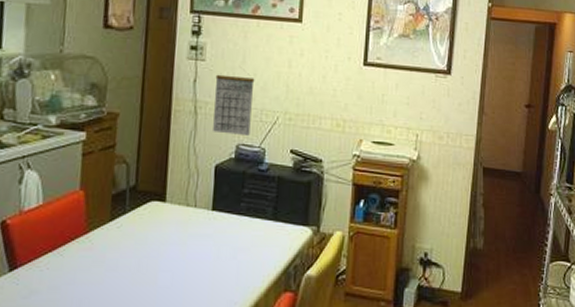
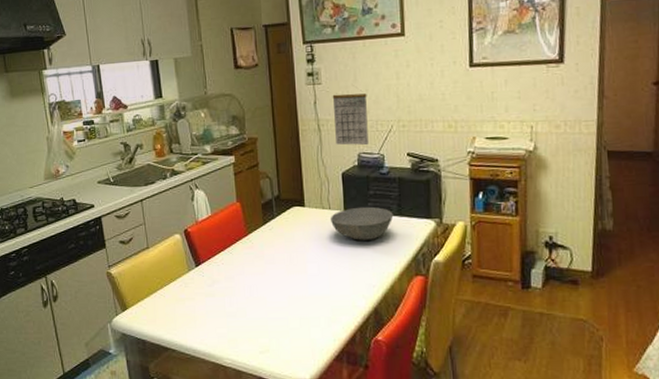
bowl: none [194,207,268,247] -> present [330,206,394,240]

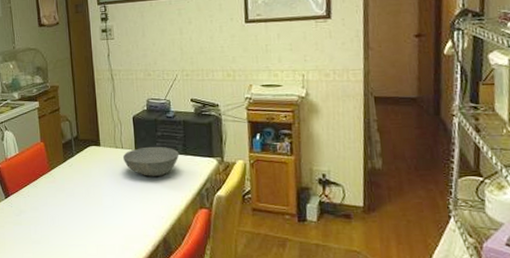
calendar: present [332,90,369,146] -> none [123,44,156,93]

